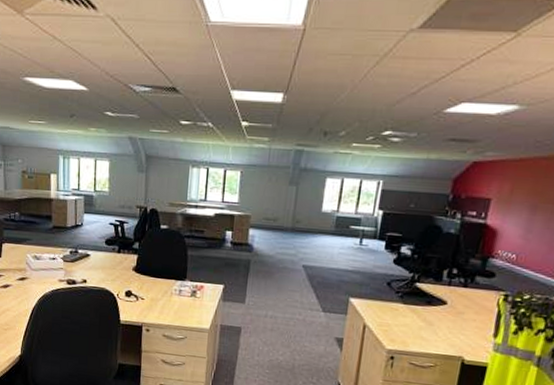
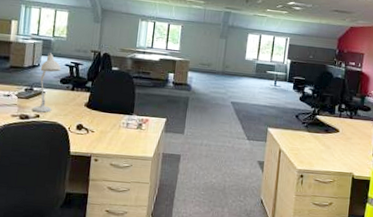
desk lamp: none [78,210,106,278] -> present [32,53,61,113]

